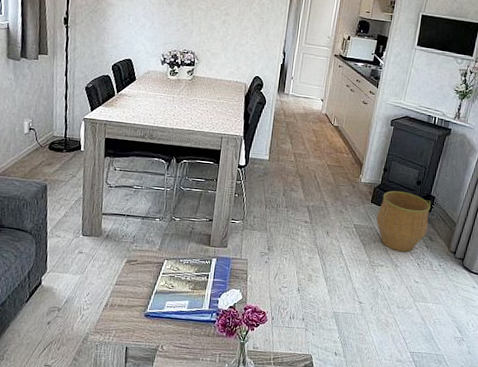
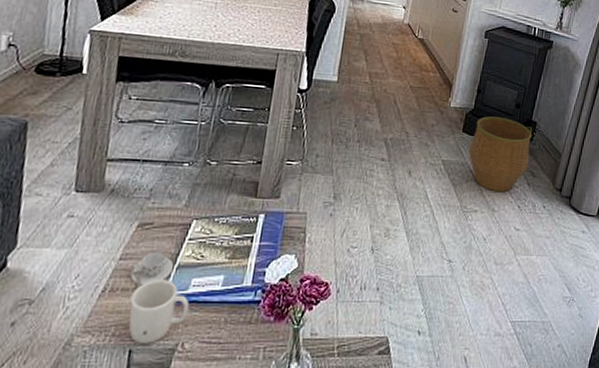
teacup: none [123,281,153,306] -> present [130,251,175,289]
mug: none [124,300,166,344] -> present [128,279,190,343]

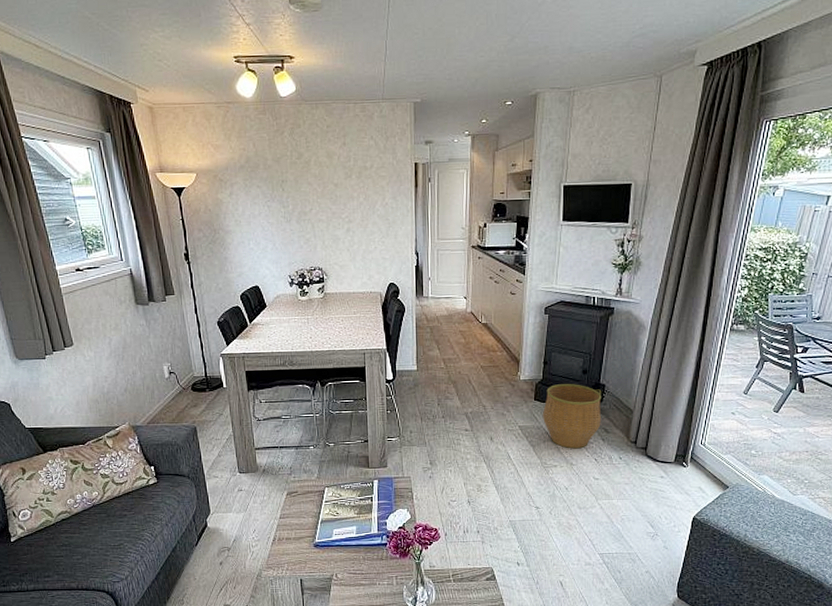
mug: present [128,279,190,343] -> none [293,531,336,575]
teacup: present [130,251,175,289] -> none [289,511,319,538]

